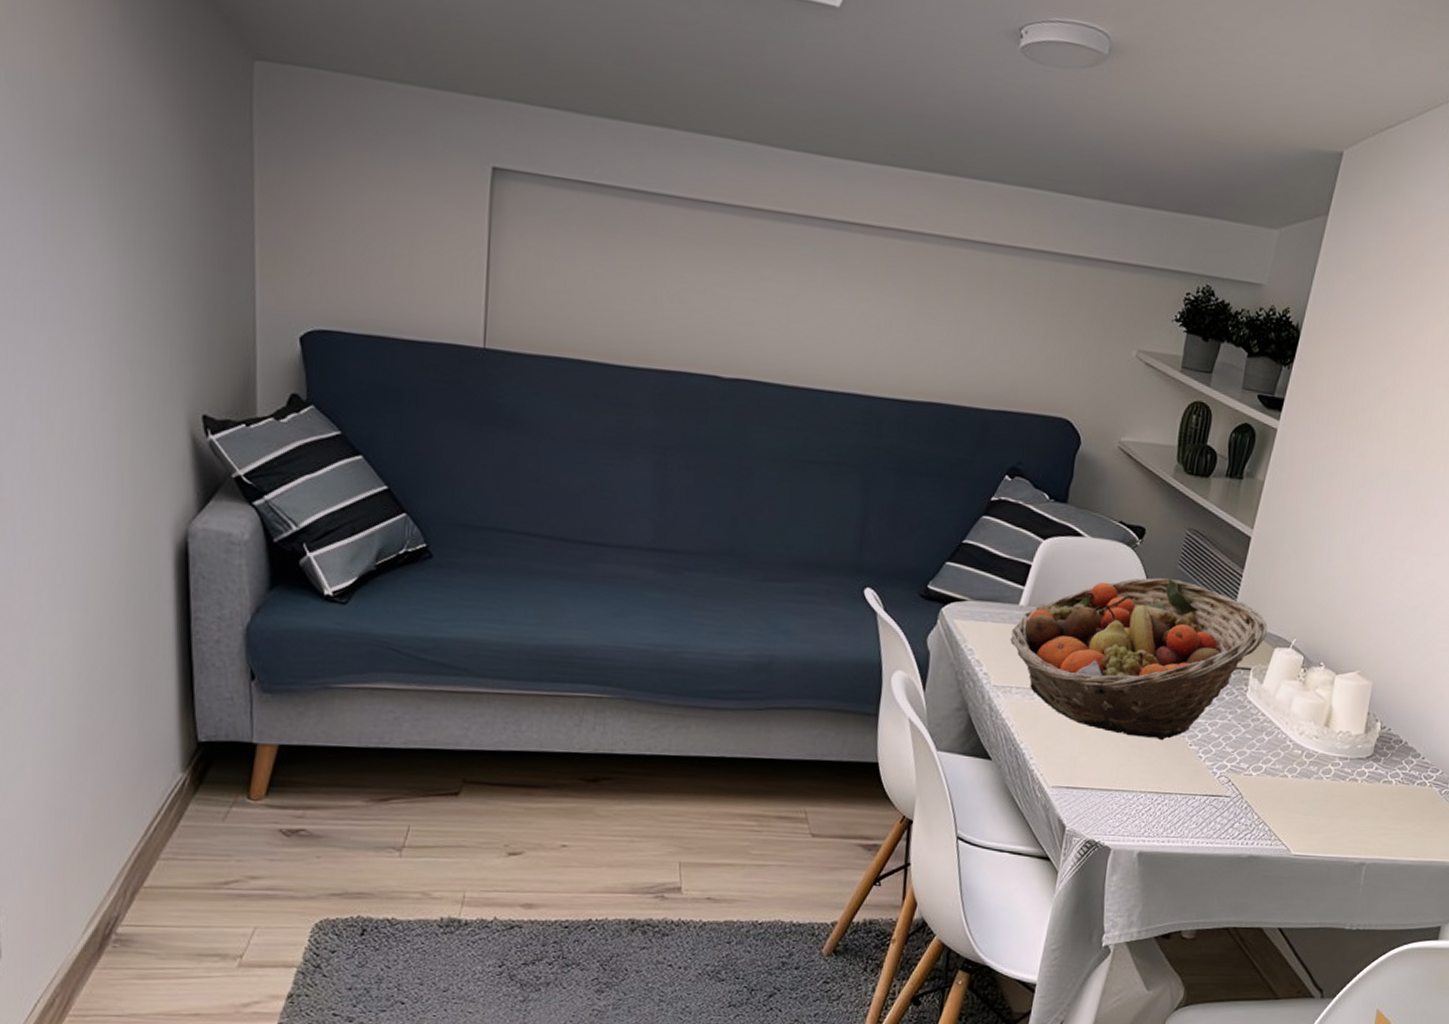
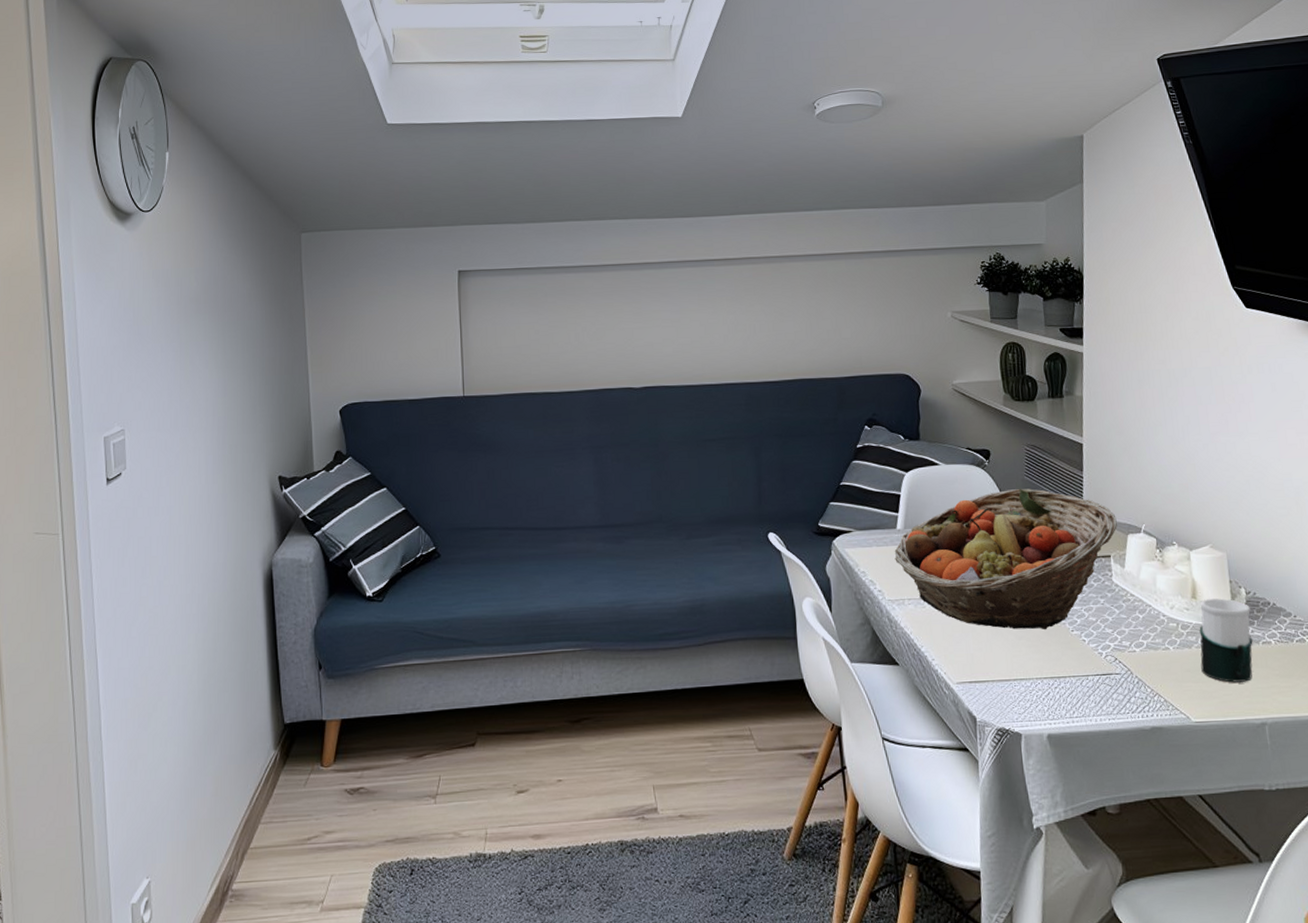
cup: none [1314,729,1381,820] -> present [1199,598,1253,683]

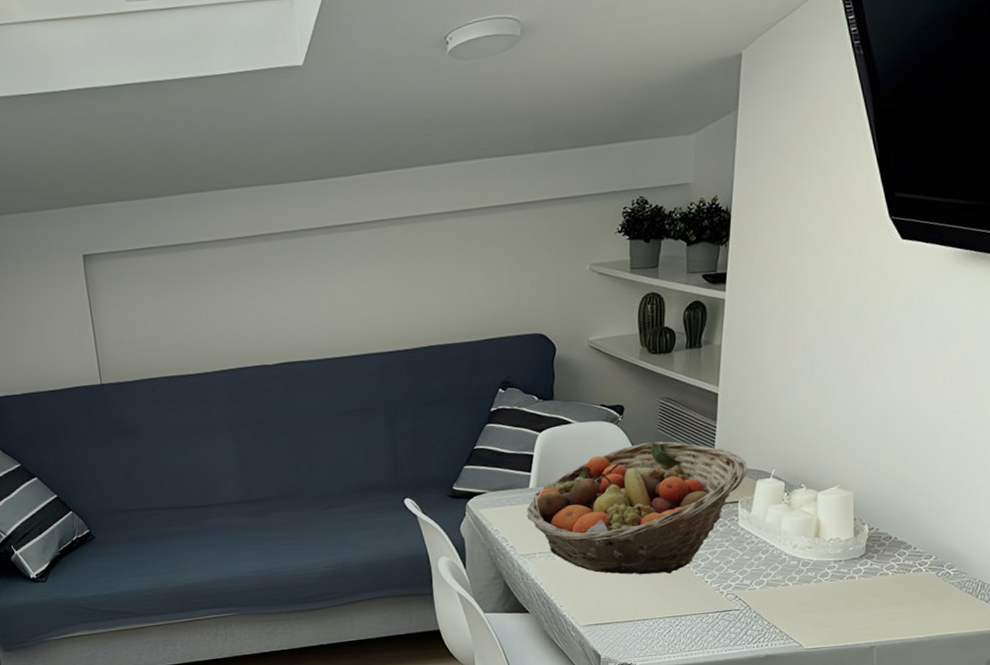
cup: present [1199,598,1253,683] -> none [818,535,871,612]

